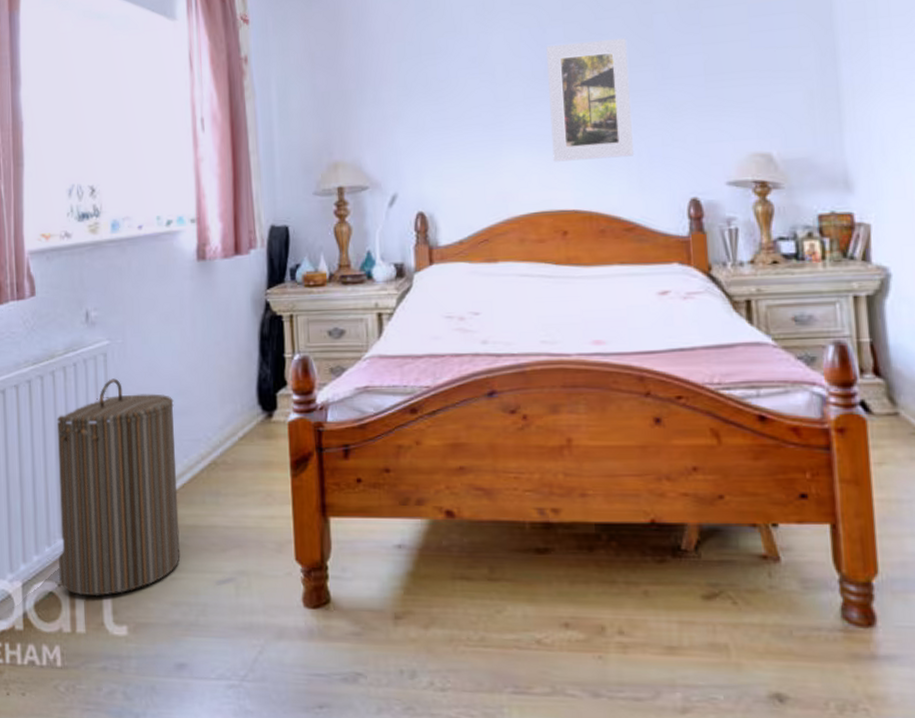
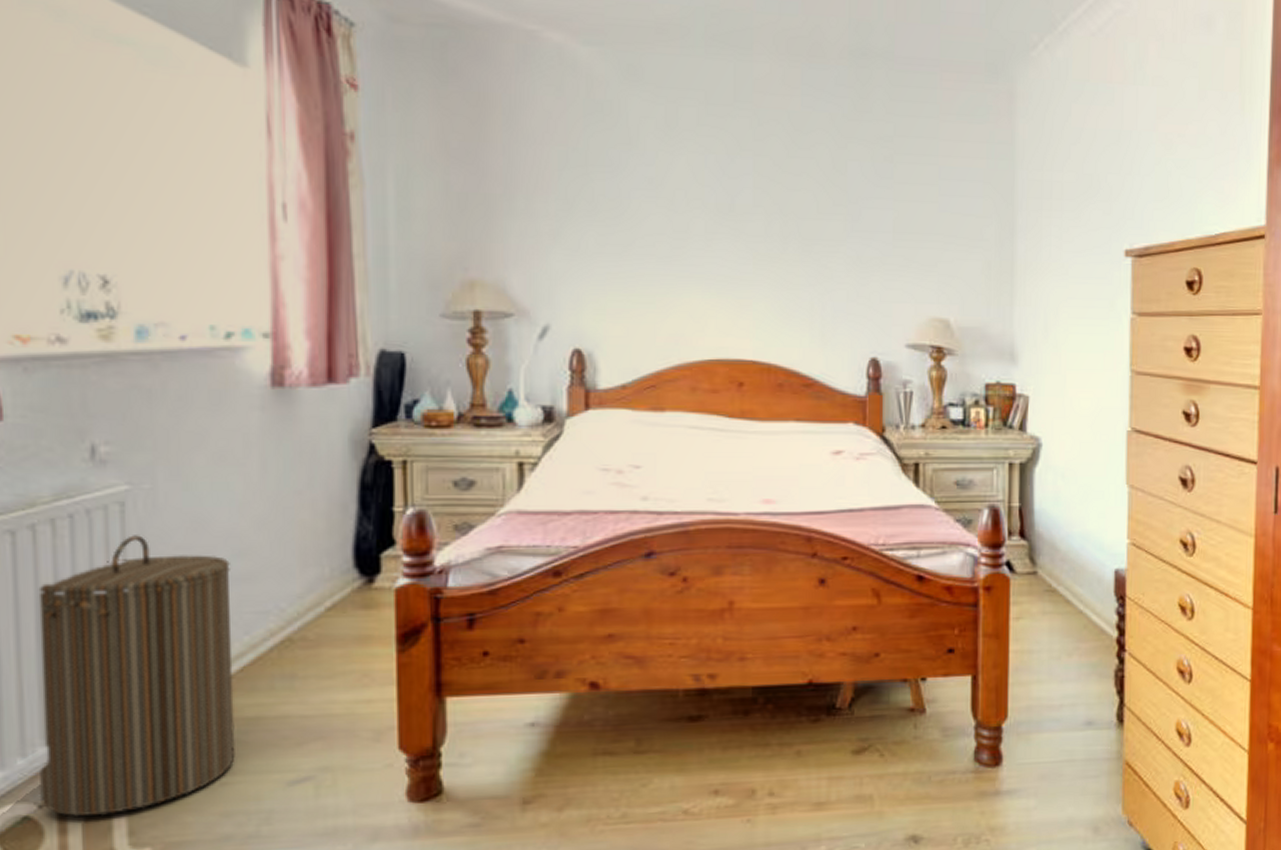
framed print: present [546,38,633,162] -> none [733,178,818,309]

